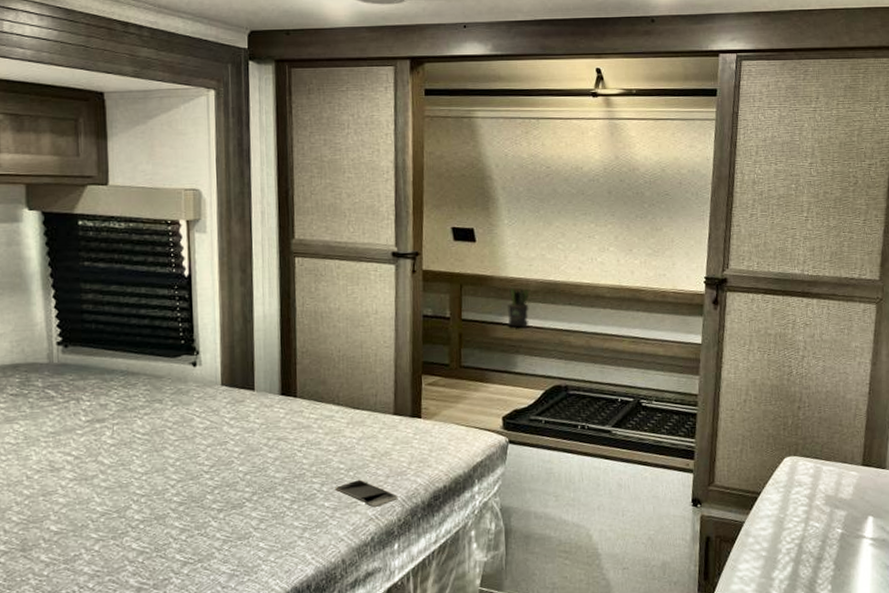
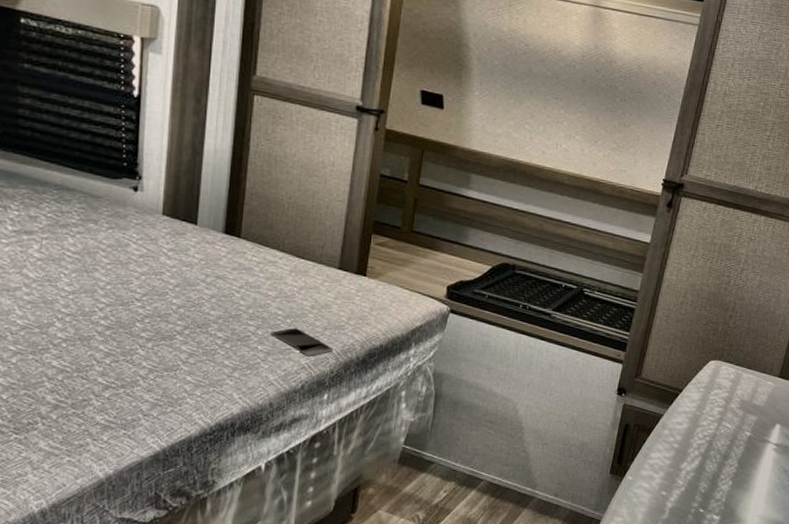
potted plant: present [508,286,531,328] -> none [464,158,491,202]

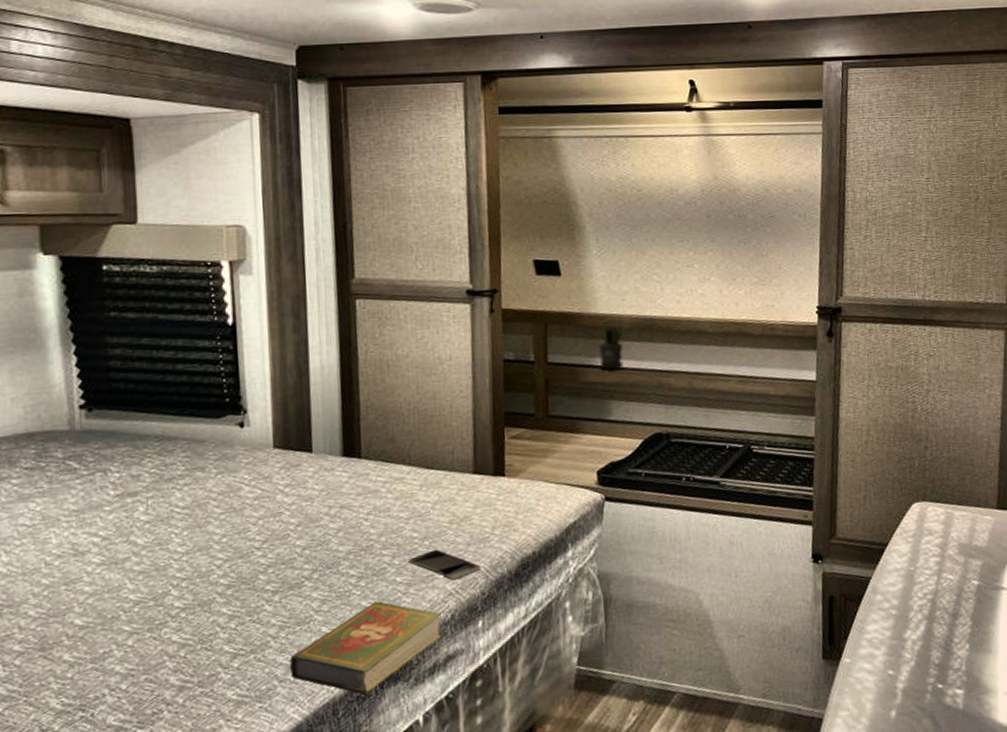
book: none [154,363,293,438] -> present [289,601,441,695]
potted plant: none [464,158,491,202] -> present [599,323,625,371]

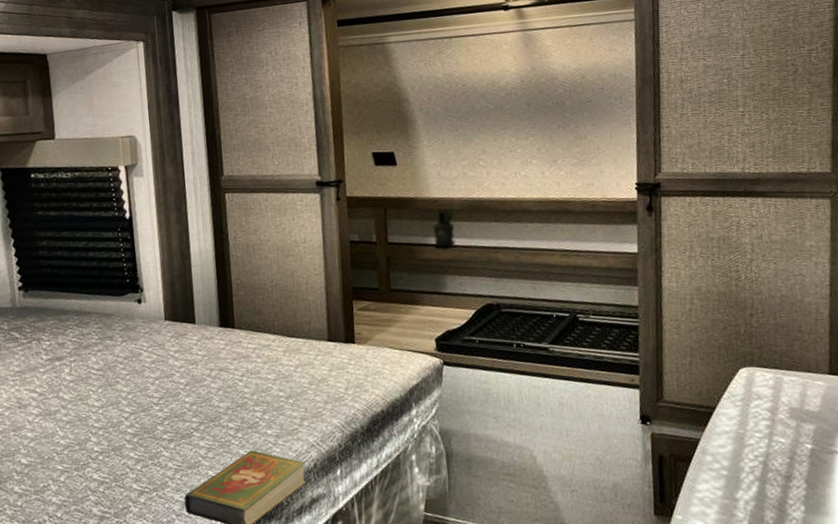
smartphone: present [408,549,481,580] -> none [276,406,338,434]

